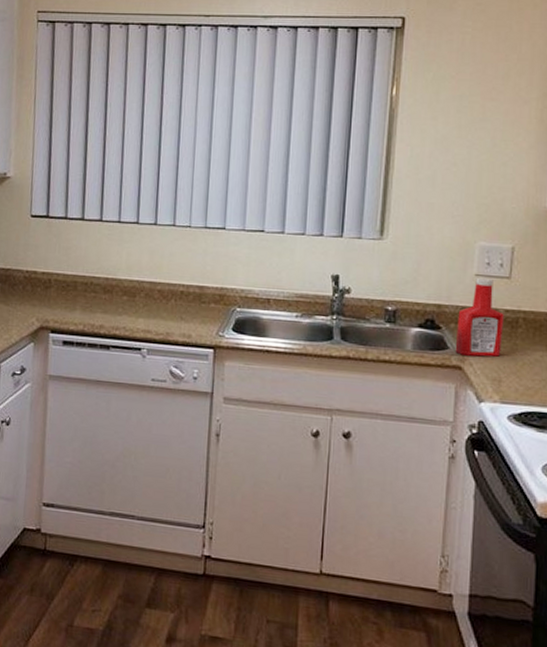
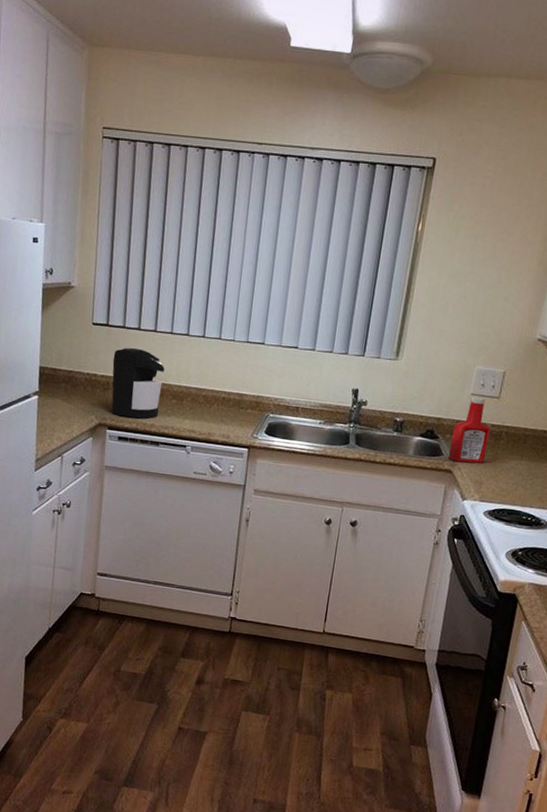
coffee maker: none [54,240,114,319] -> present [111,347,165,419]

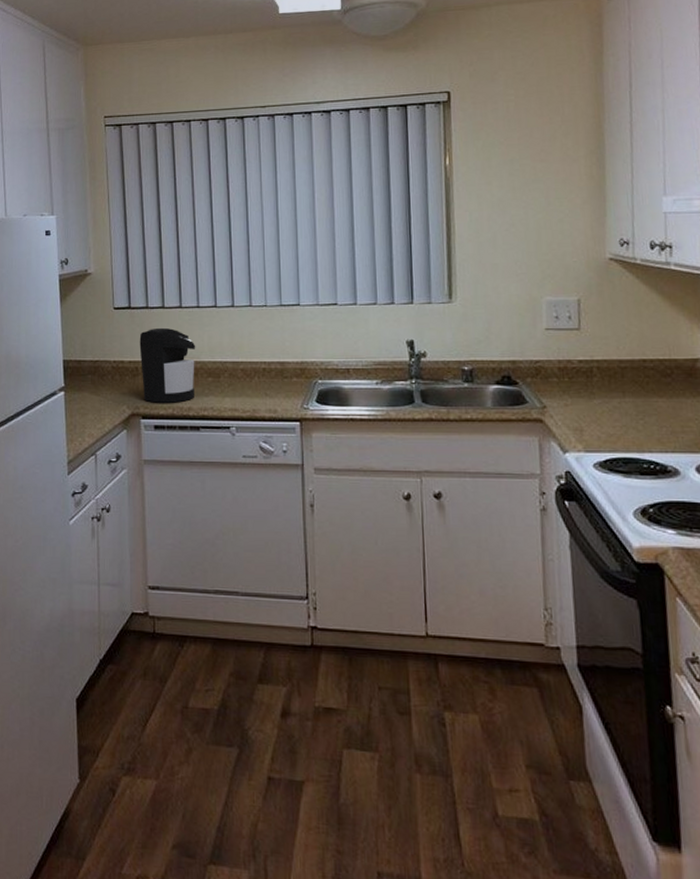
ketchup bottle: present [448,396,491,463] -> none [533,331,580,408]

